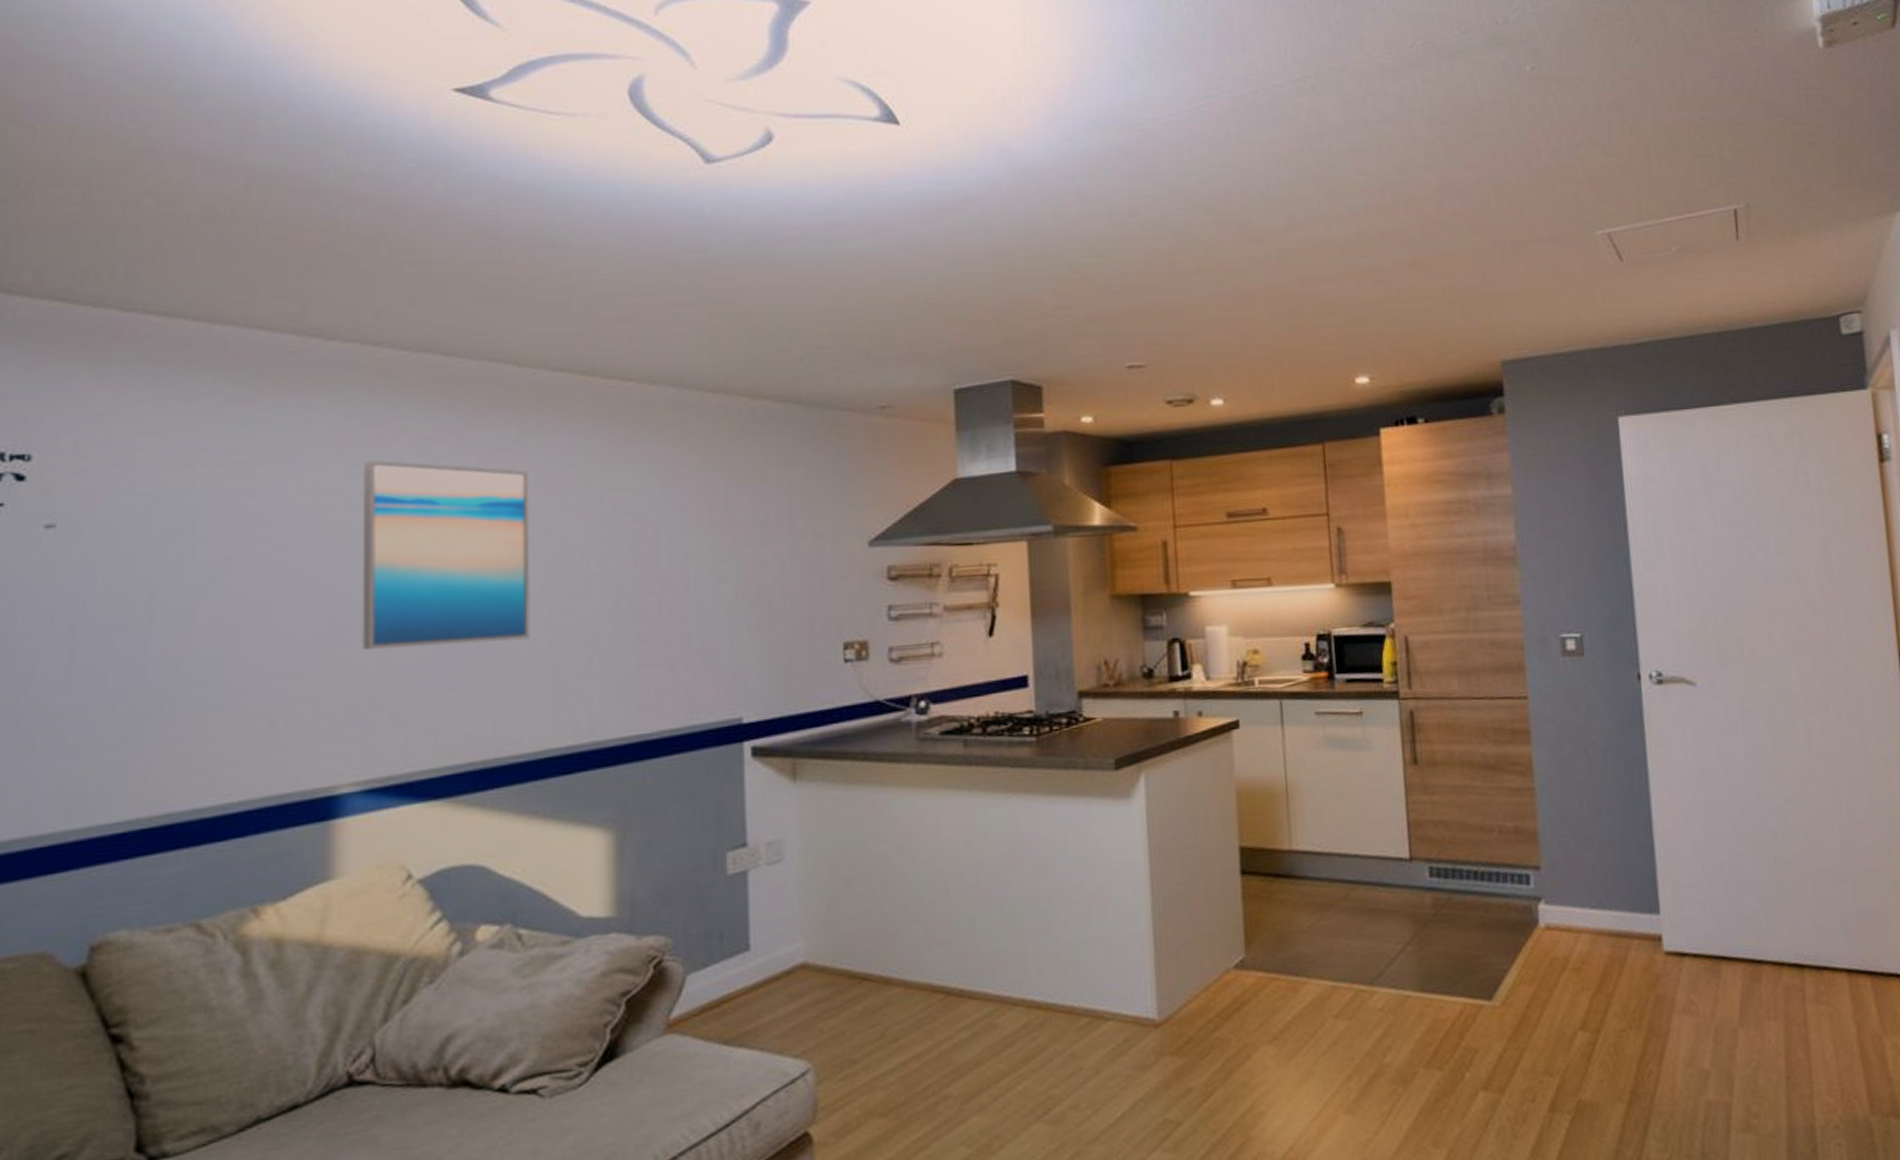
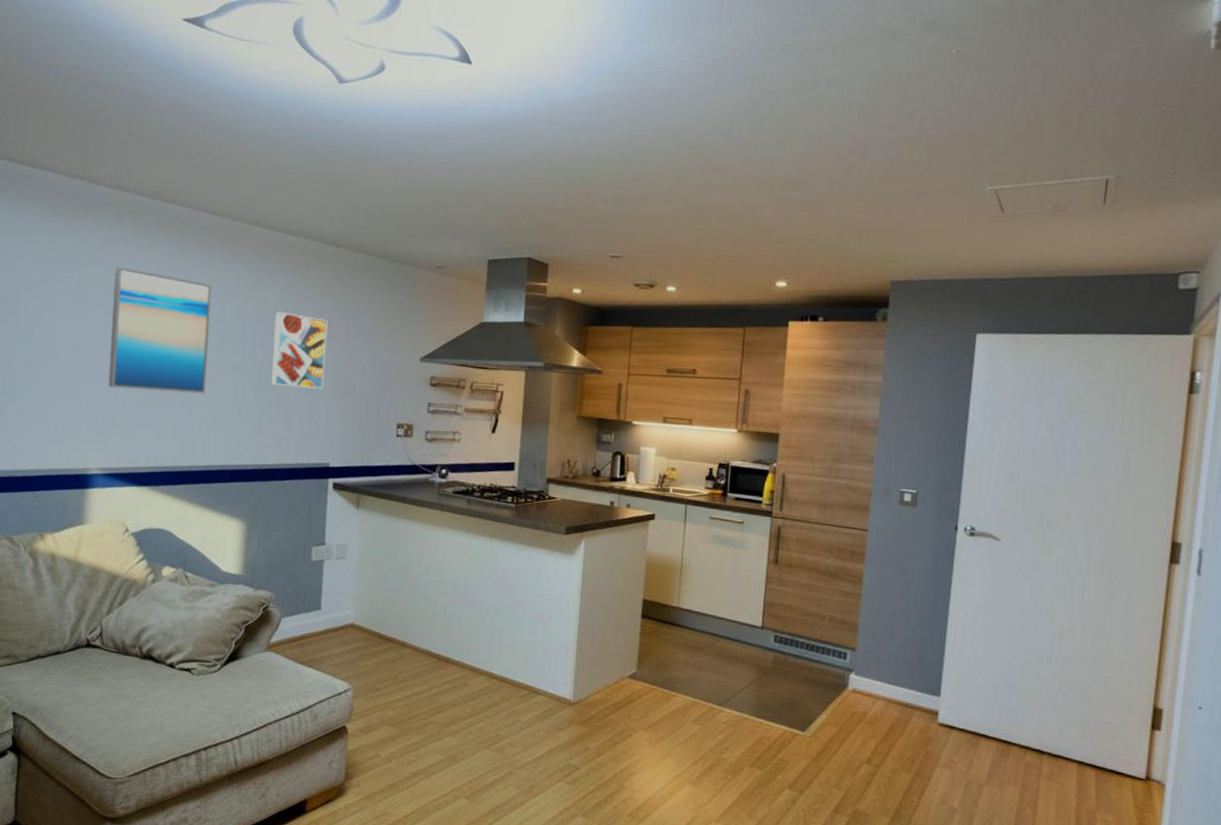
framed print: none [635,499,722,612] -> present [271,312,328,389]

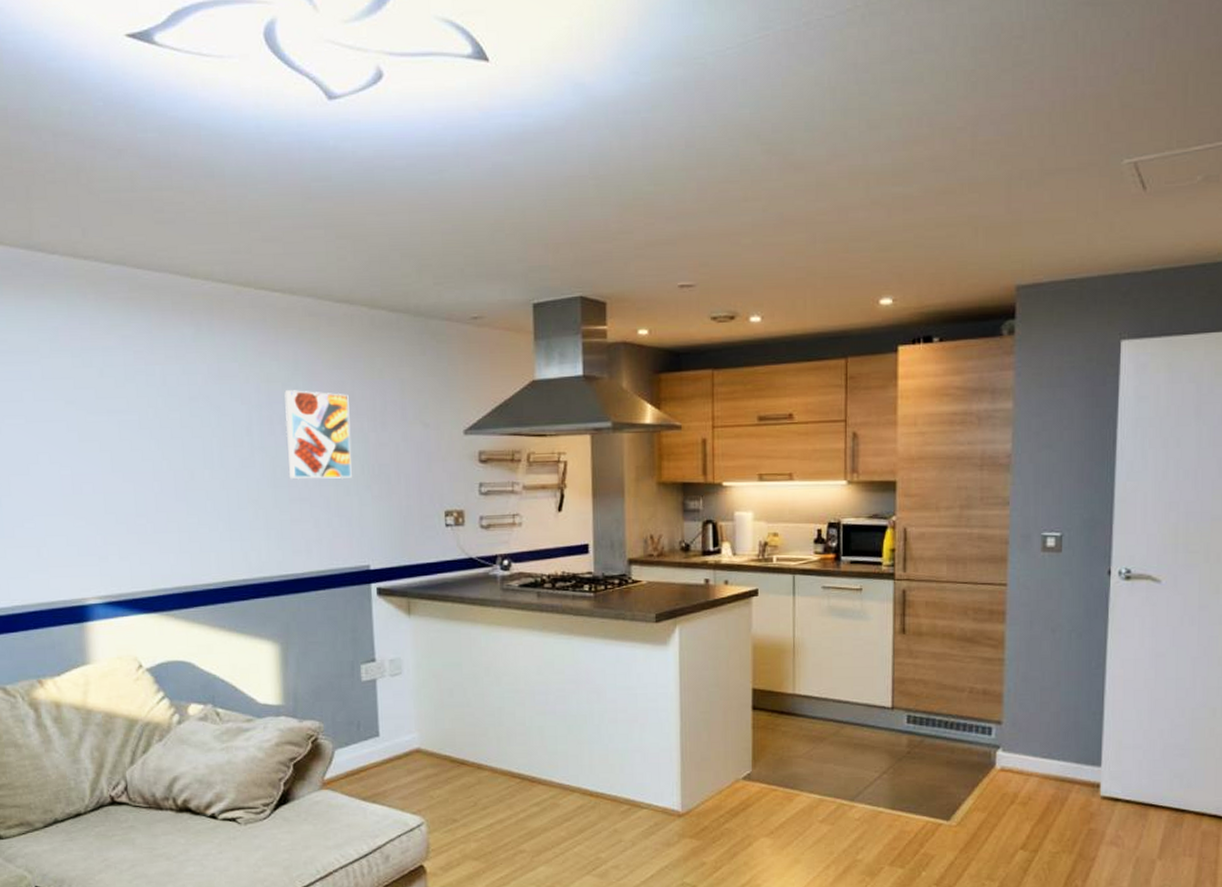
wall art: present [108,266,212,394] -> none [84,352,213,499]

